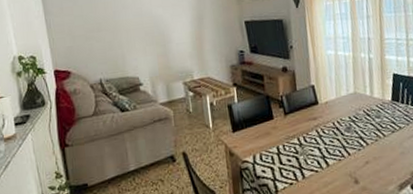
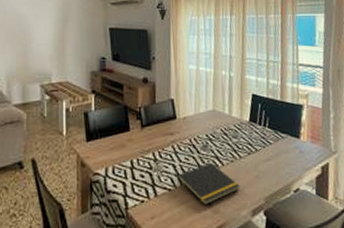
notepad: none [323,142,386,184] -> present [176,162,240,206]

